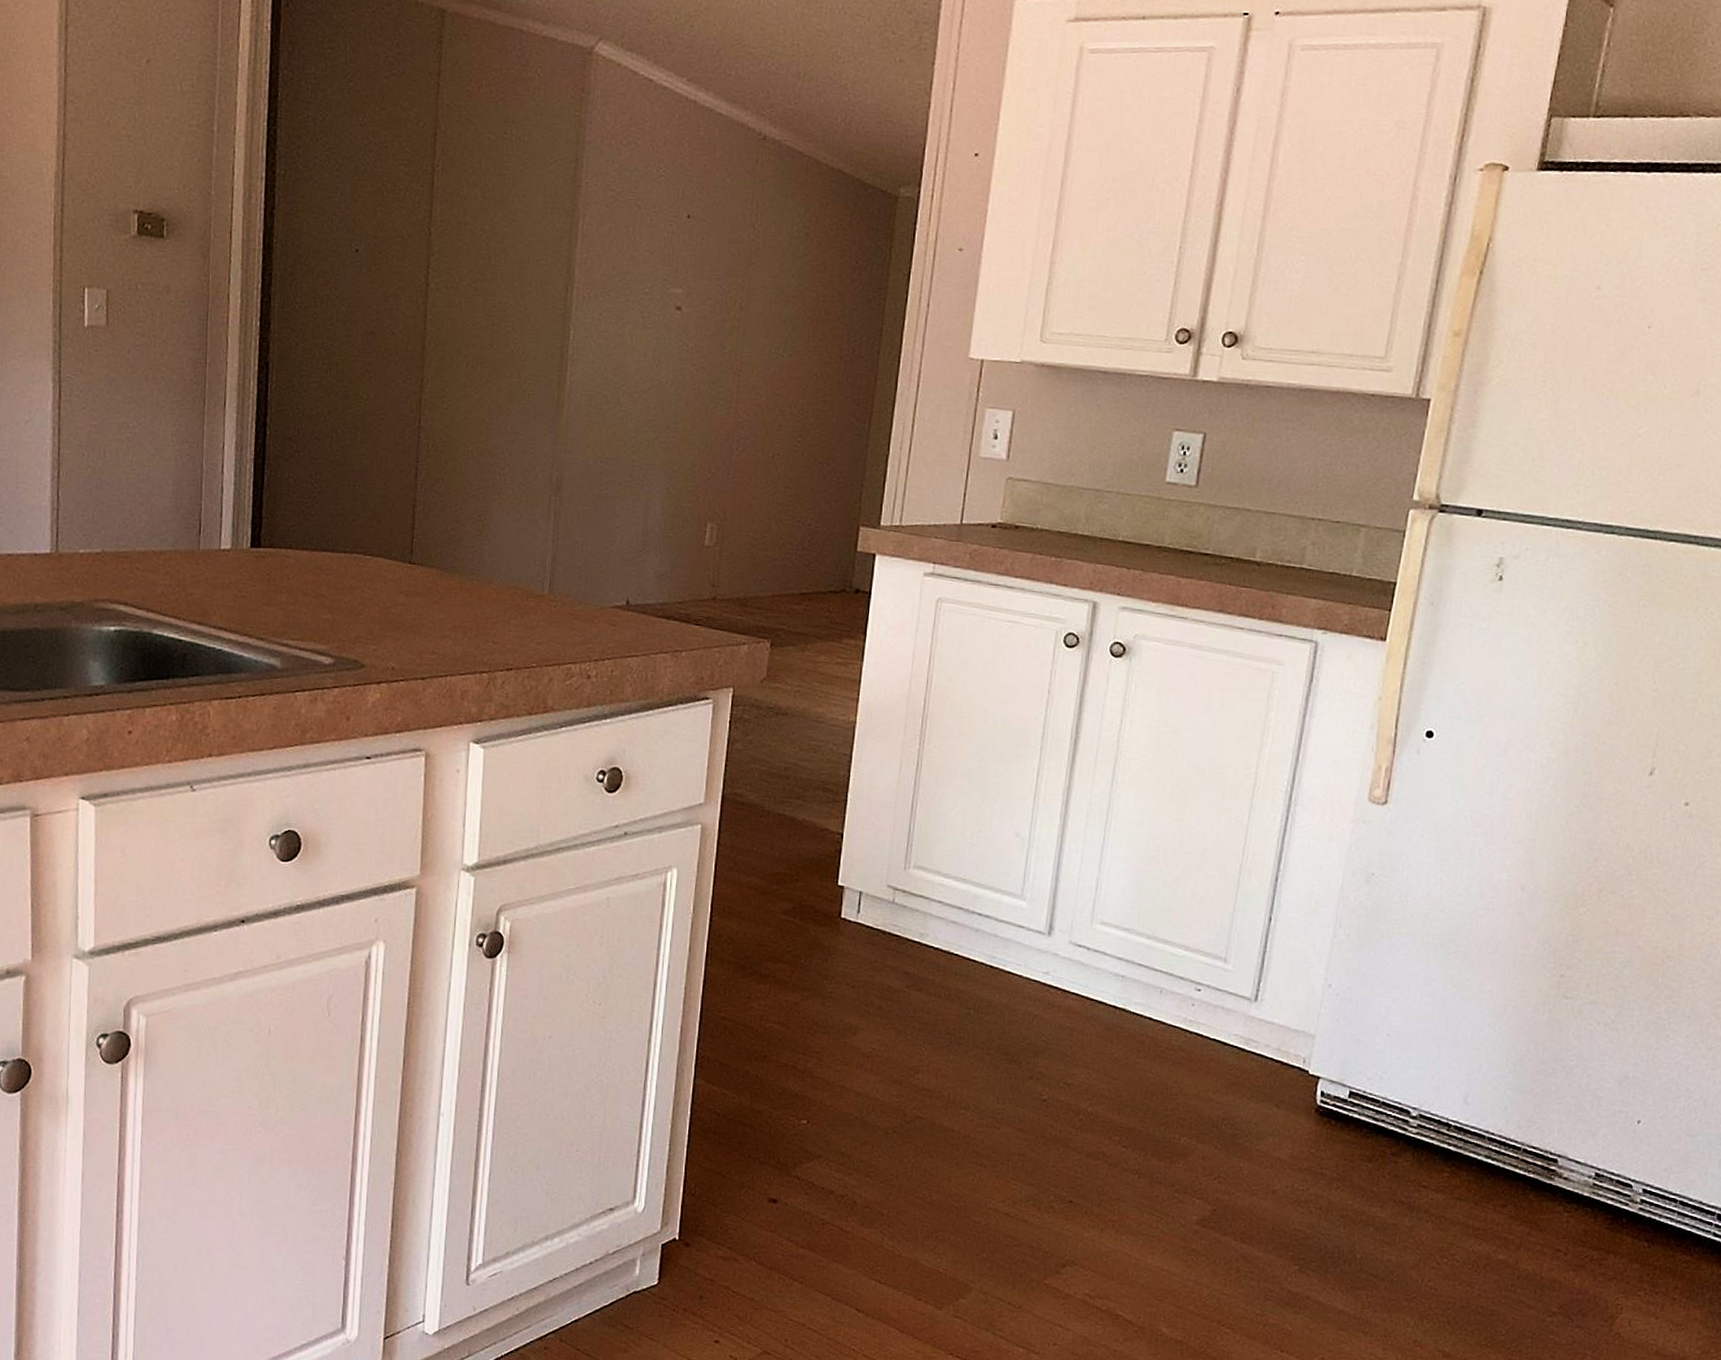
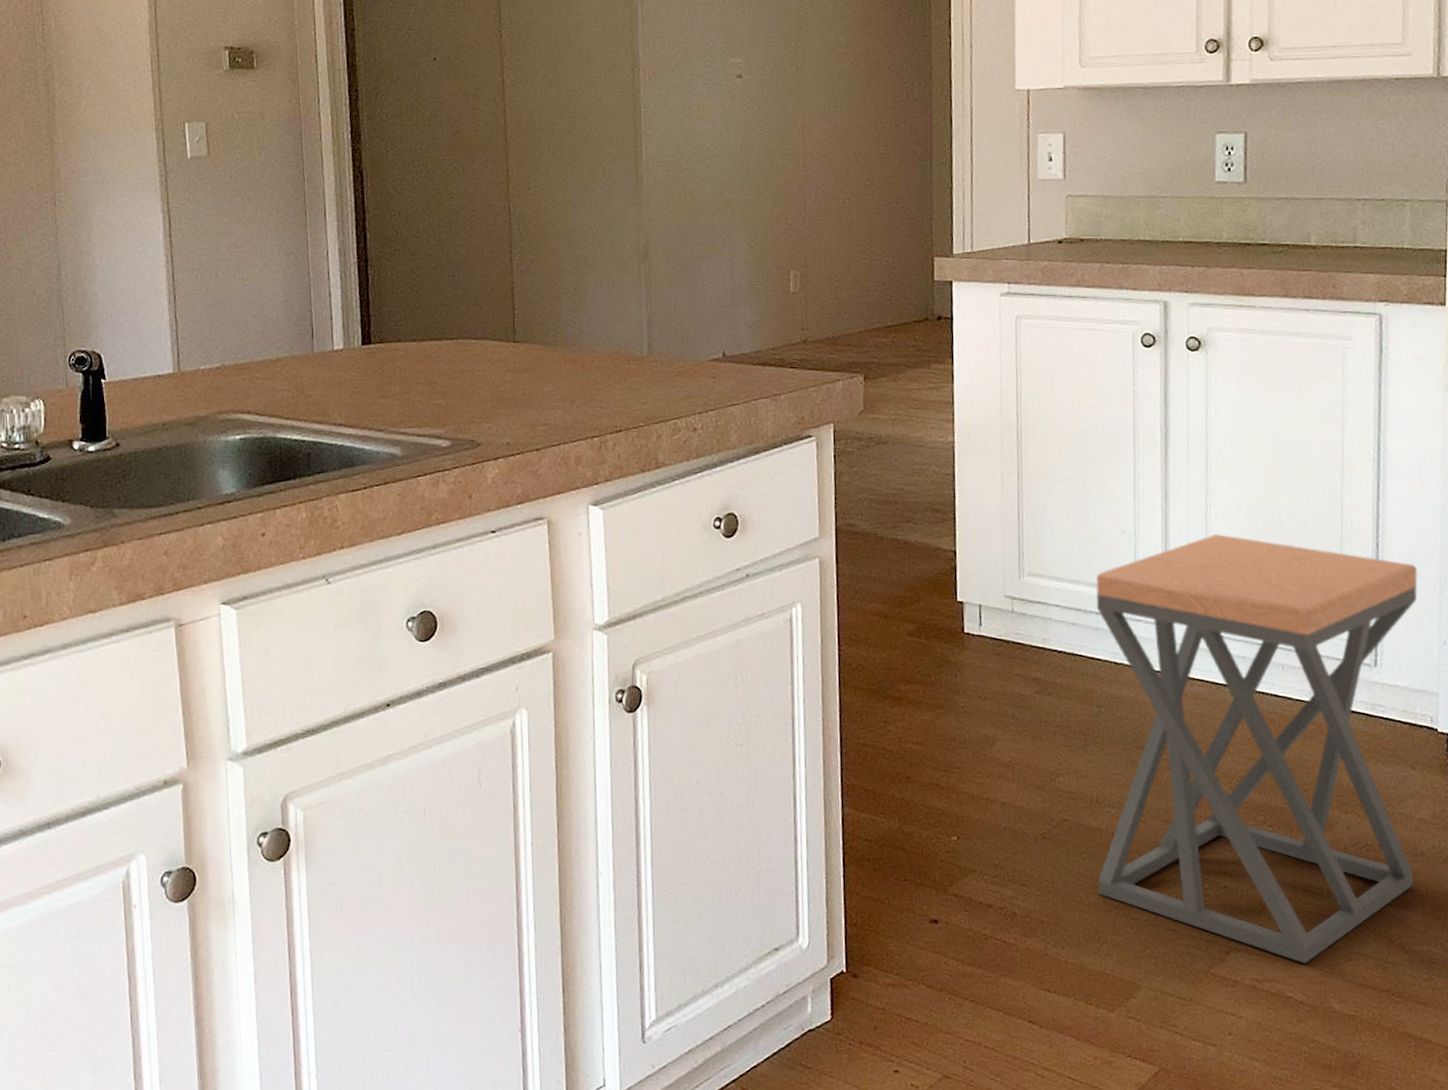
stool: none [942,848,1314,1285] -> present [1095,533,1418,964]

